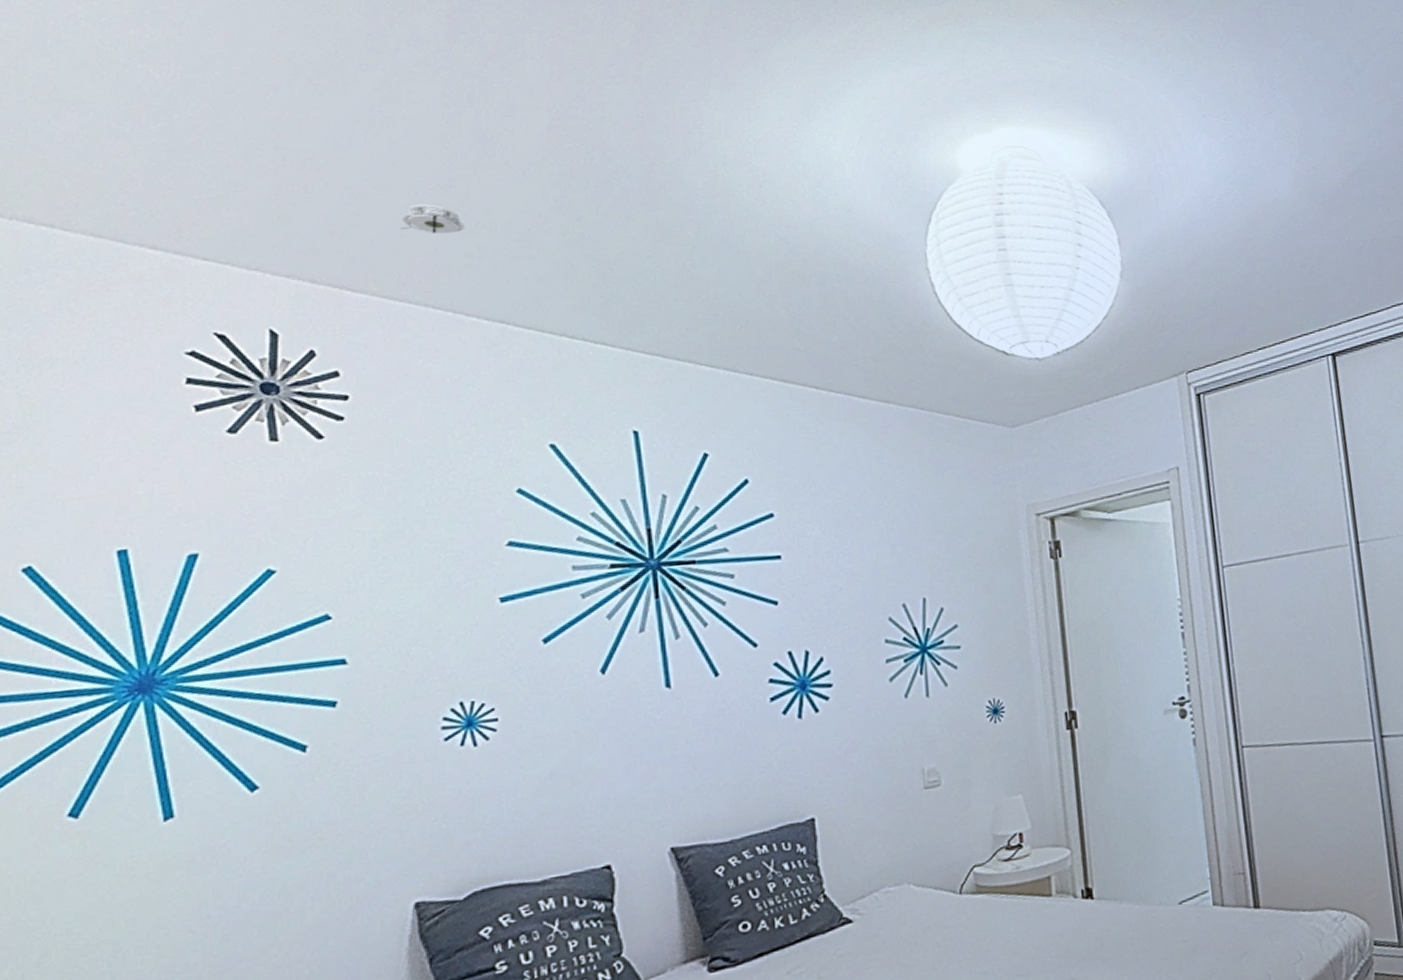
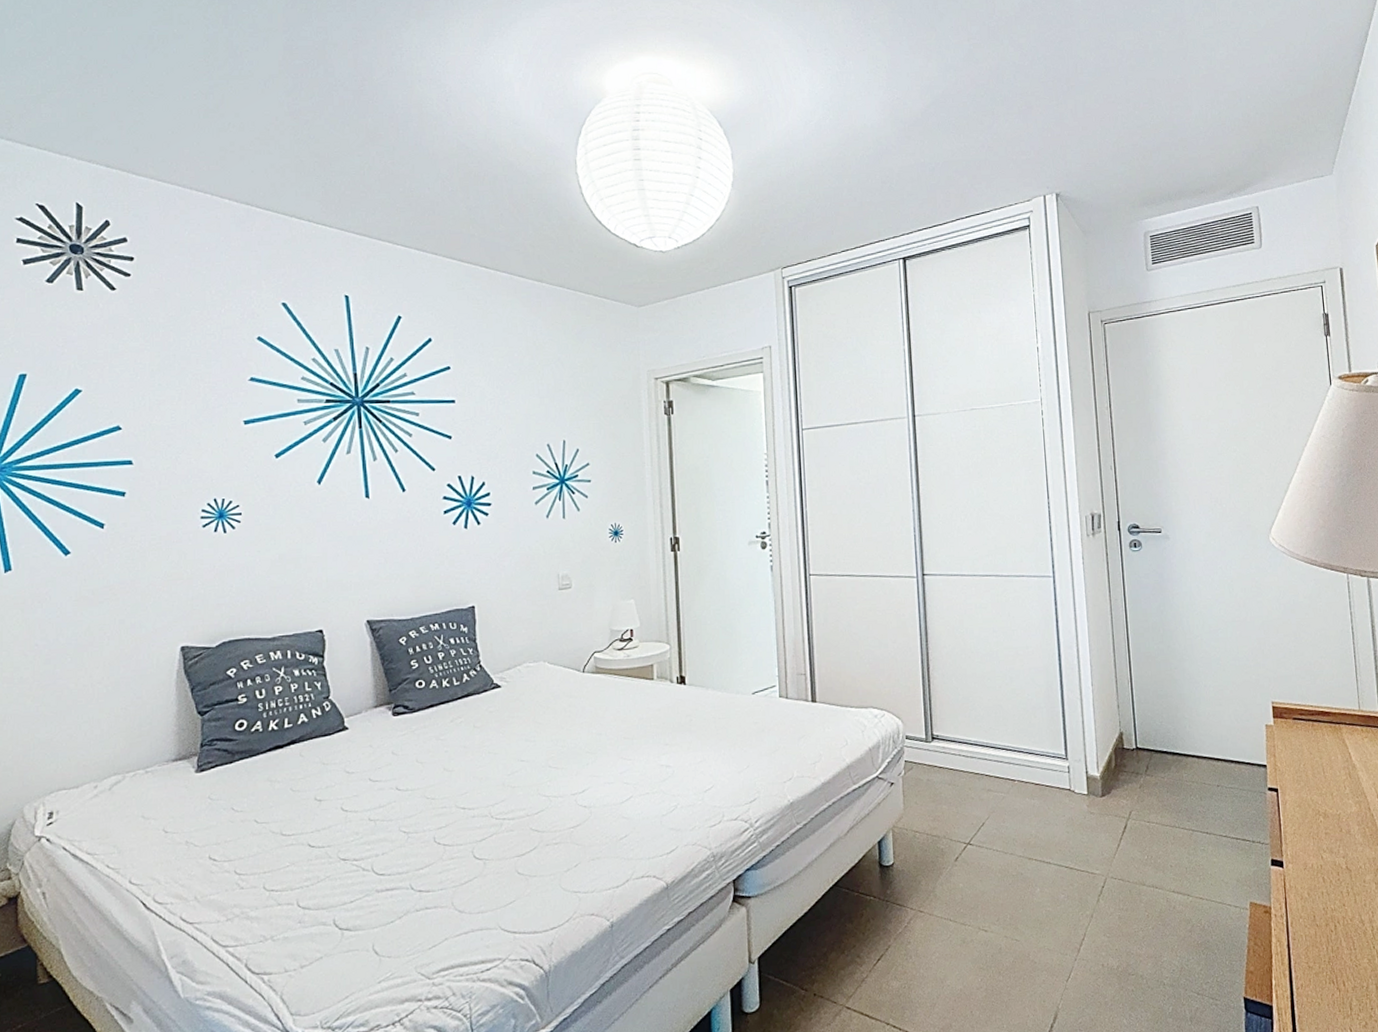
smoke detector: present [401,204,465,234] -> none [173,107,220,132]

